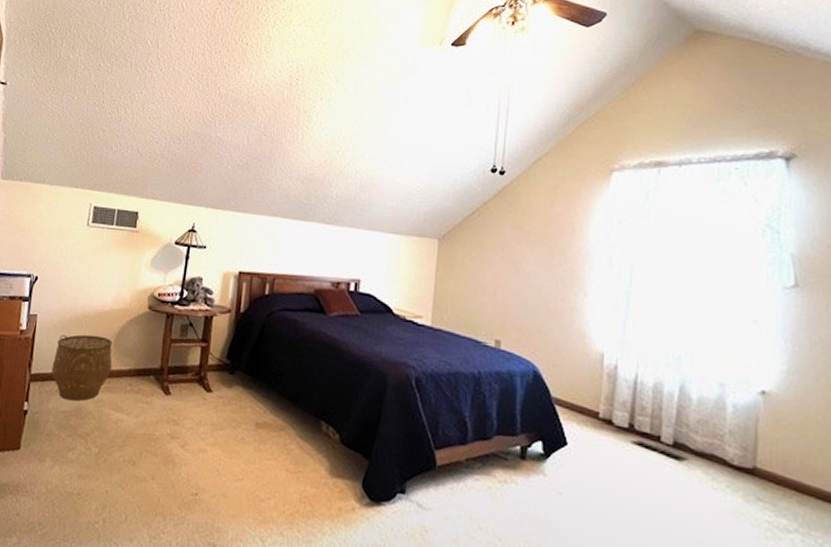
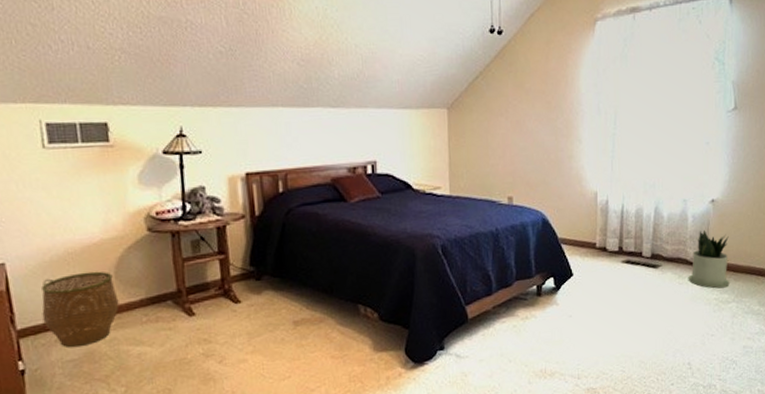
planter: none [726,427,790,510] -> present [688,230,730,289]

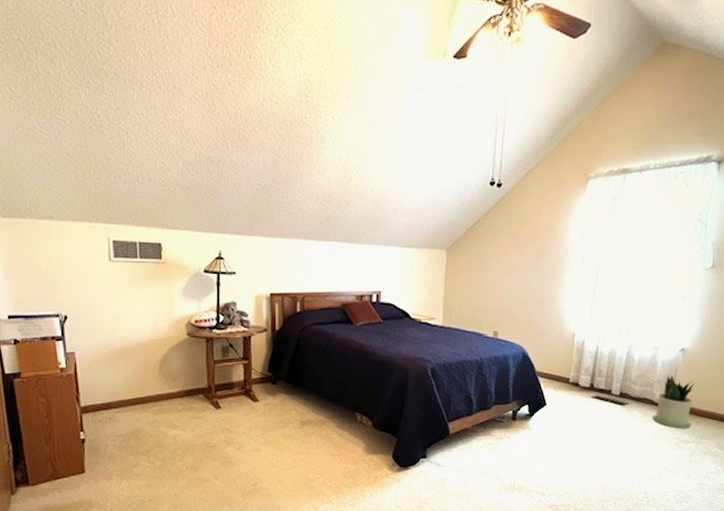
basket: present [42,271,119,348] -> none [101,365,161,425]

